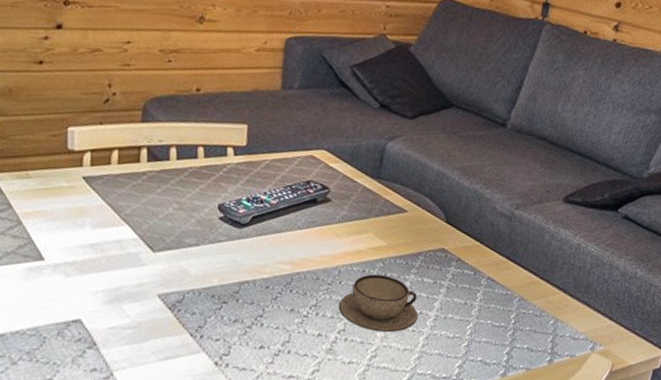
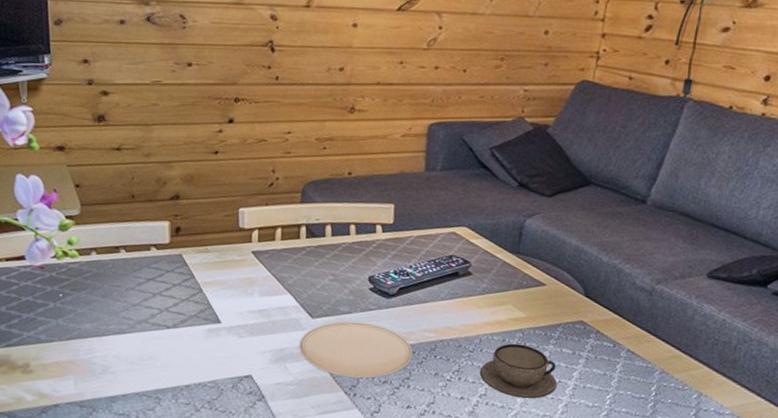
plate: none [137,254,267,319] -> present [298,321,413,379]

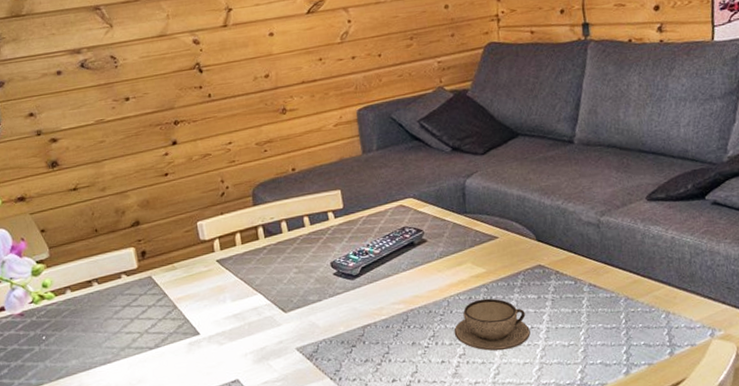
plate: present [298,321,413,379] -> none [277,306,387,364]

